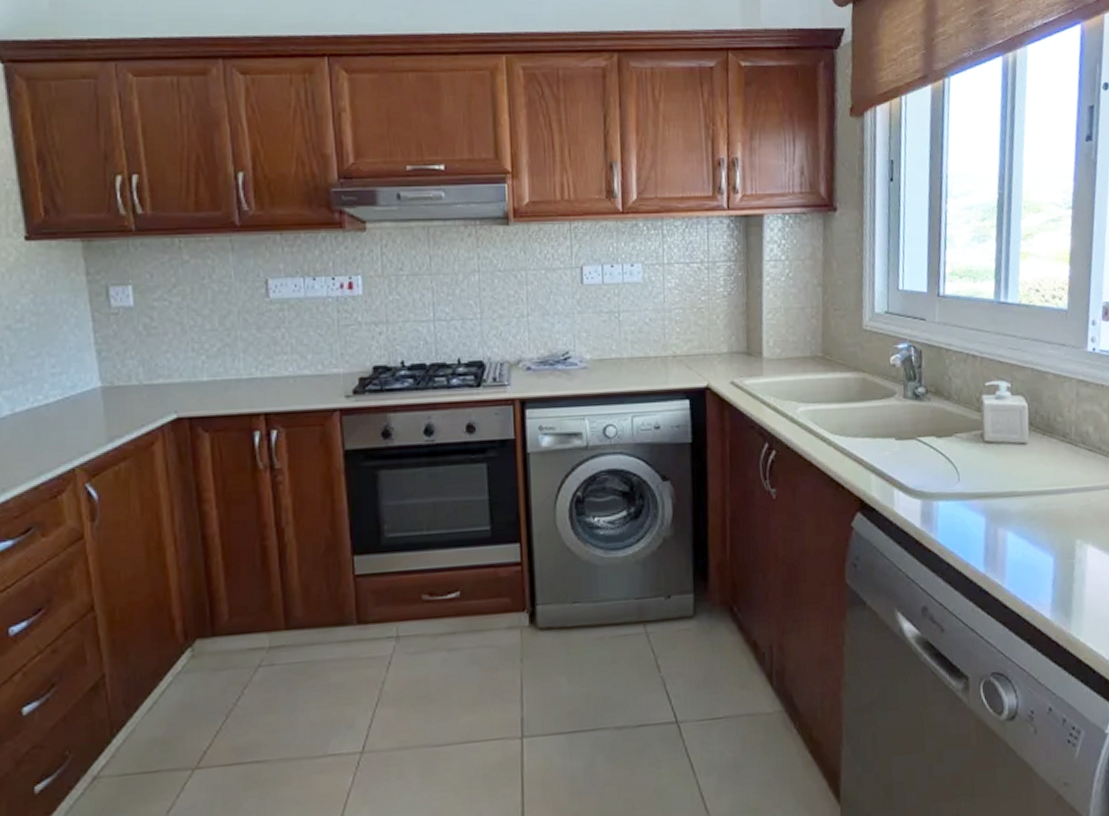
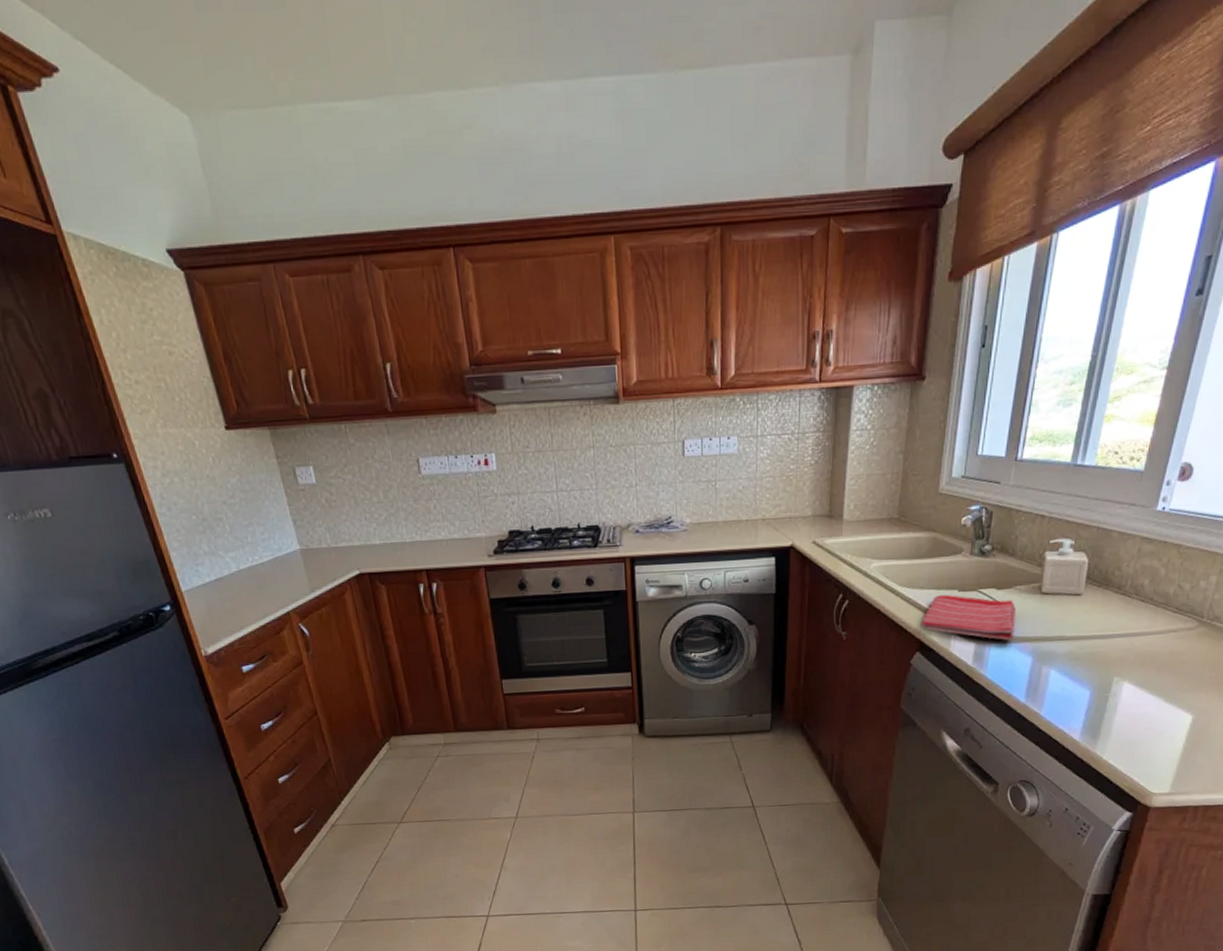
dish towel: none [858,443,962,498] -> present [921,594,1017,641]

